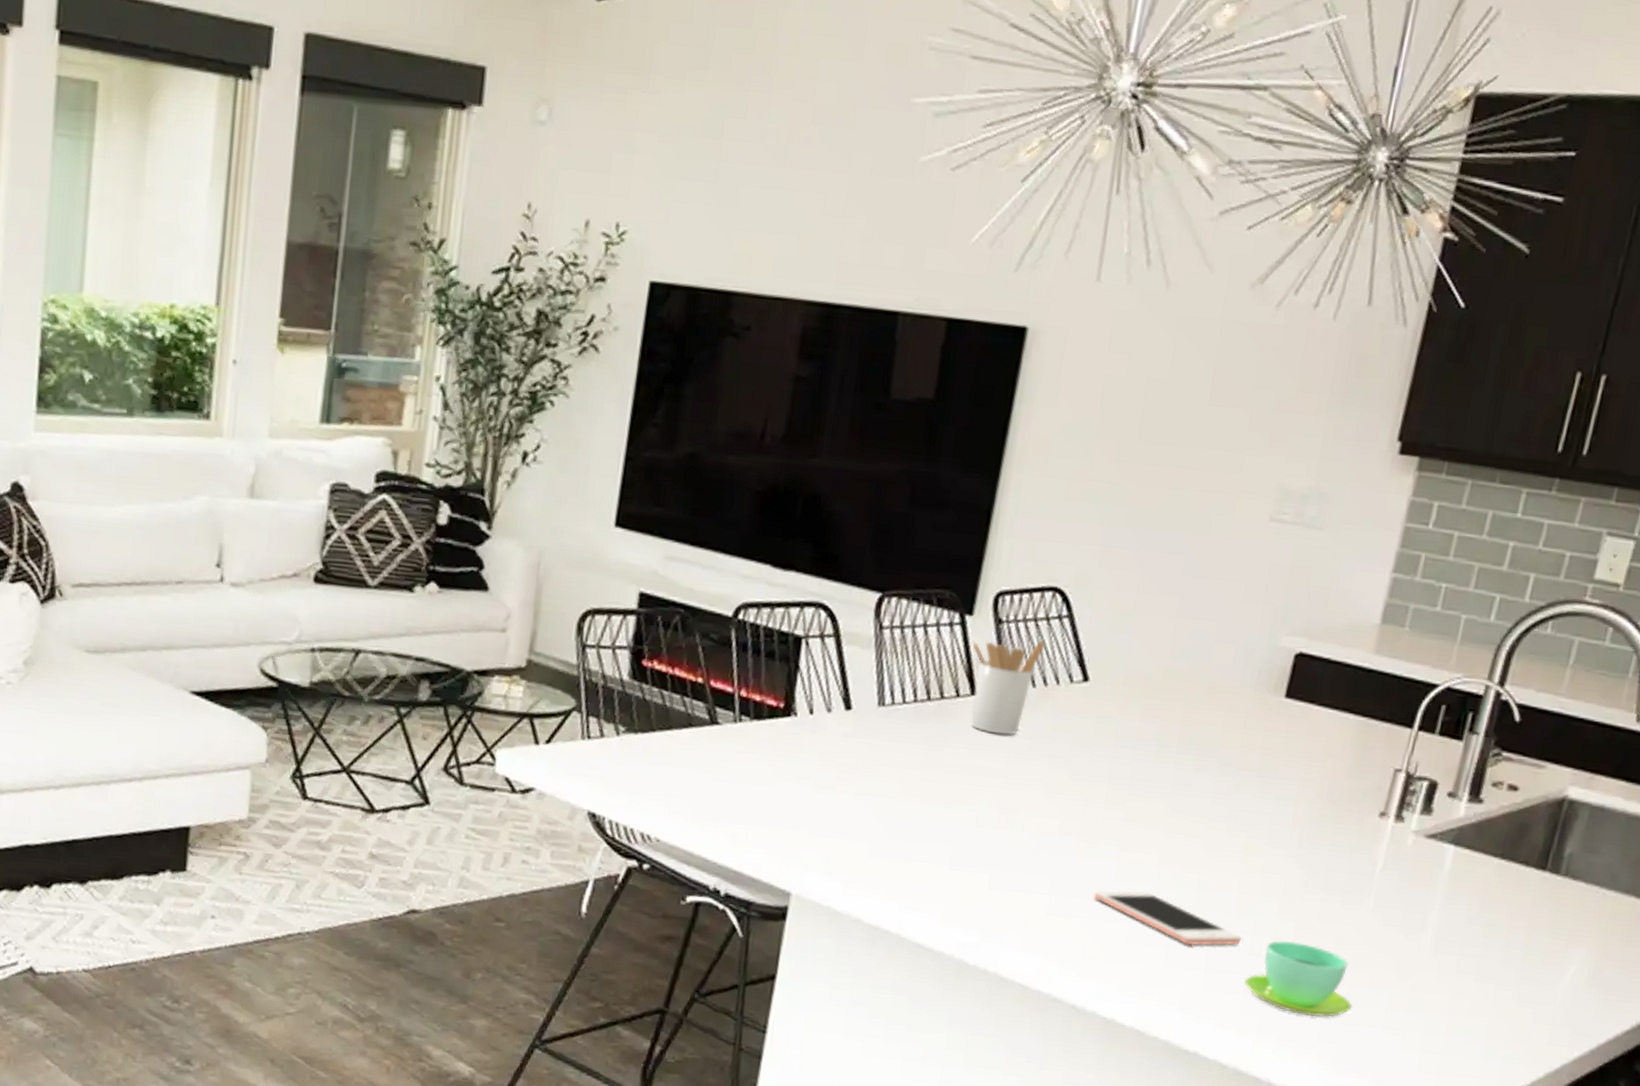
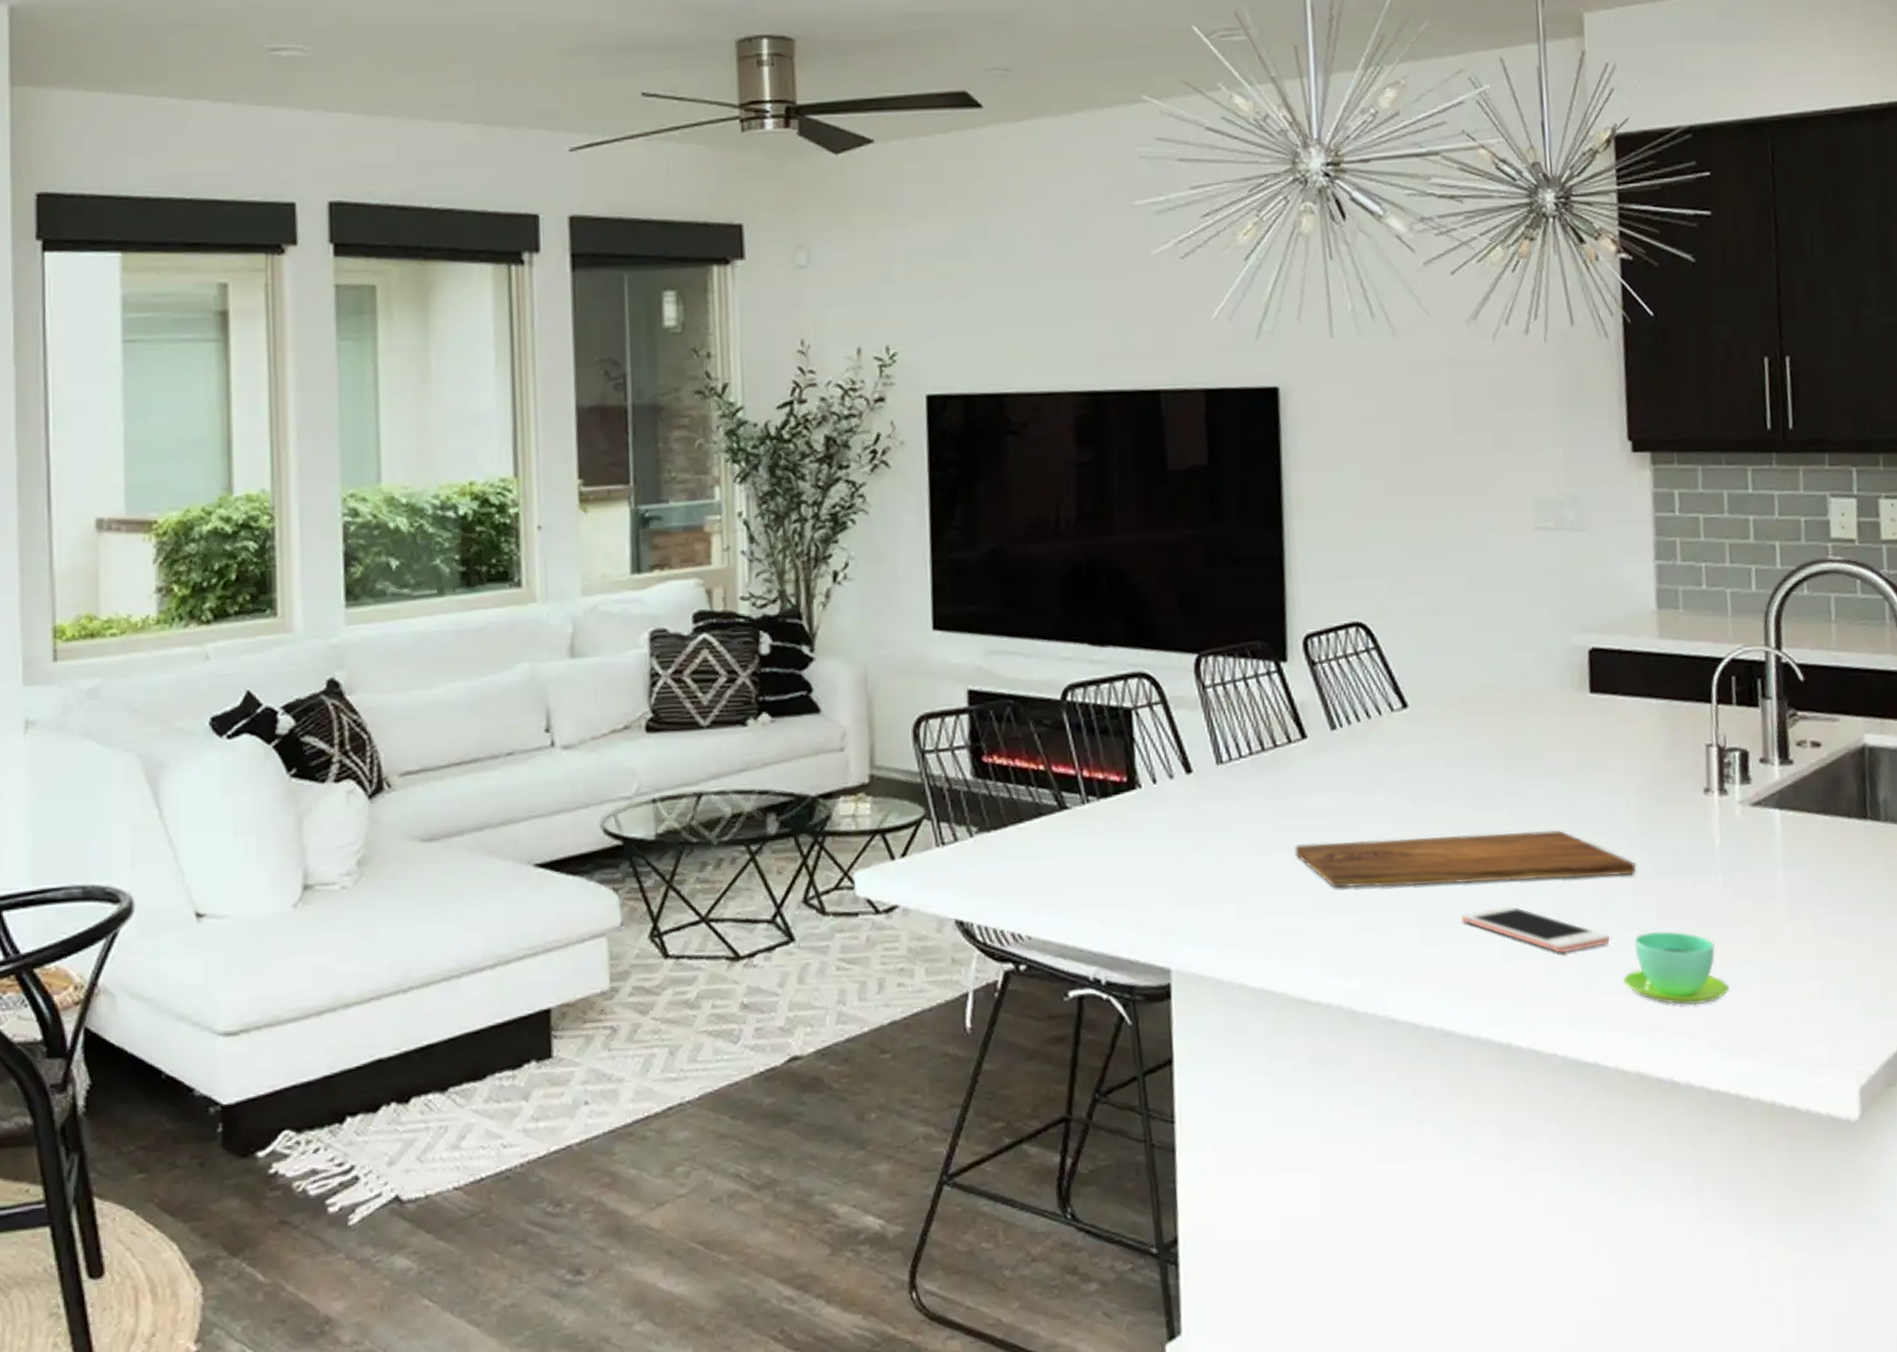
cutting board: none [939,797,1287,884] -> present [1295,830,1636,888]
utensil holder: present [971,640,1045,735] -> none [1291,675,1360,774]

